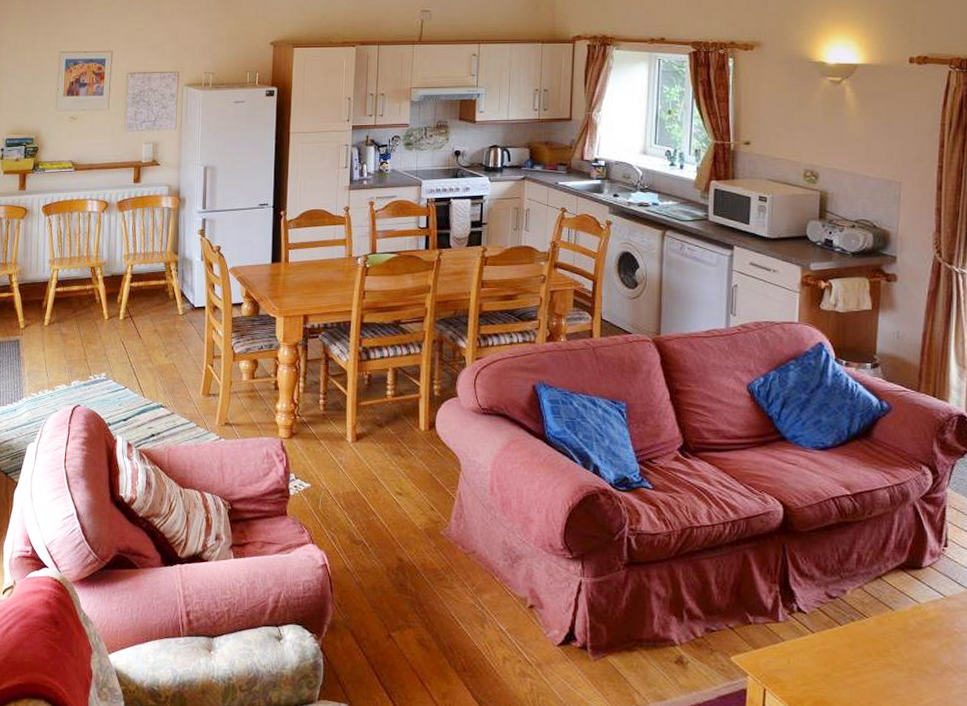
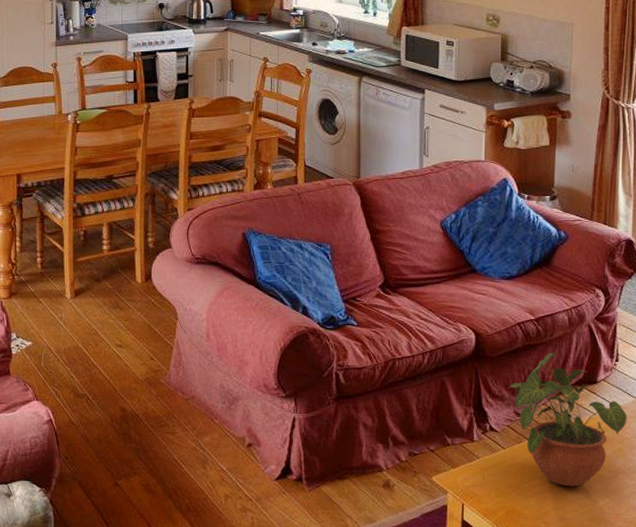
potted plant: none [818,532,957,681] -> present [507,352,627,487]

